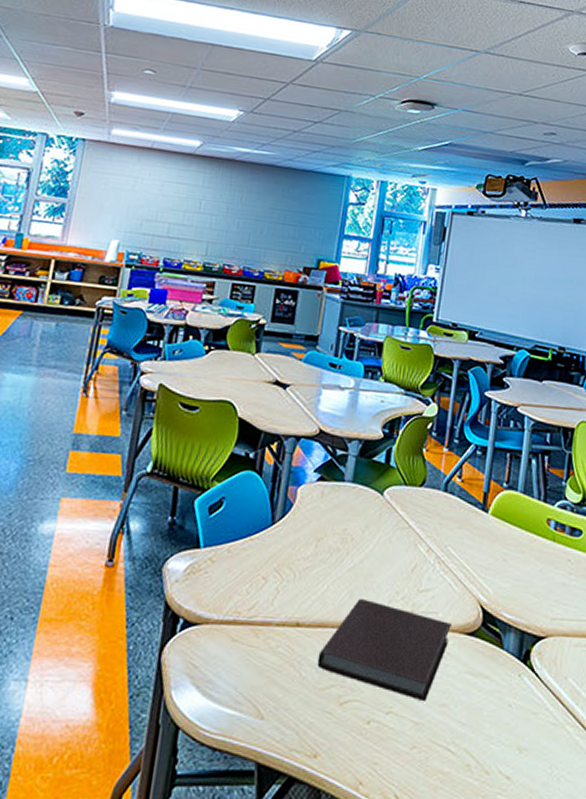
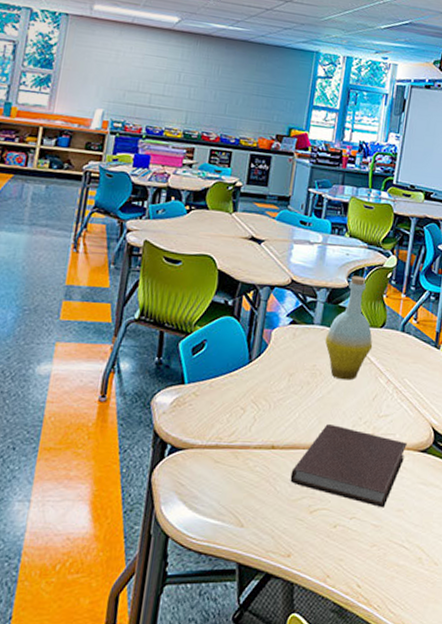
bottle: none [357,426,412,548] -> present [325,275,373,380]

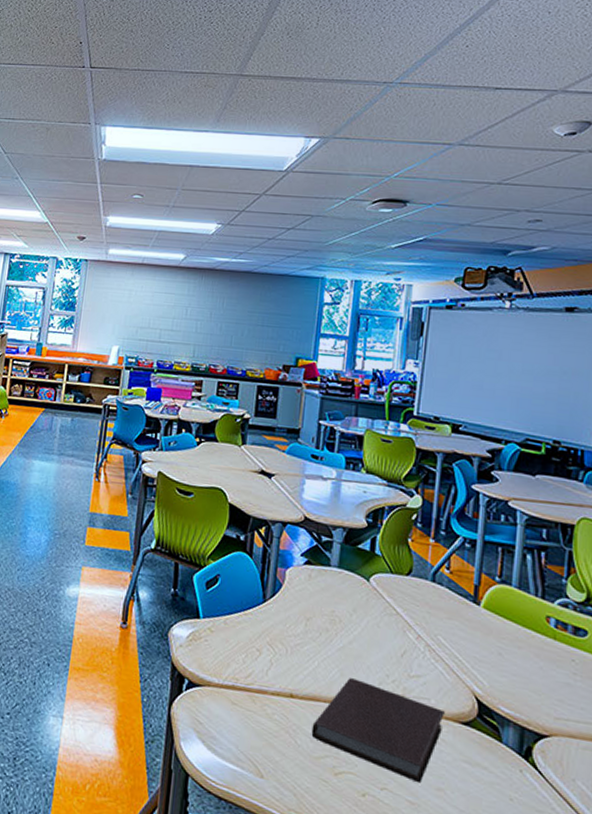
bottle: present [325,275,373,380] -> none [343,515,399,632]

